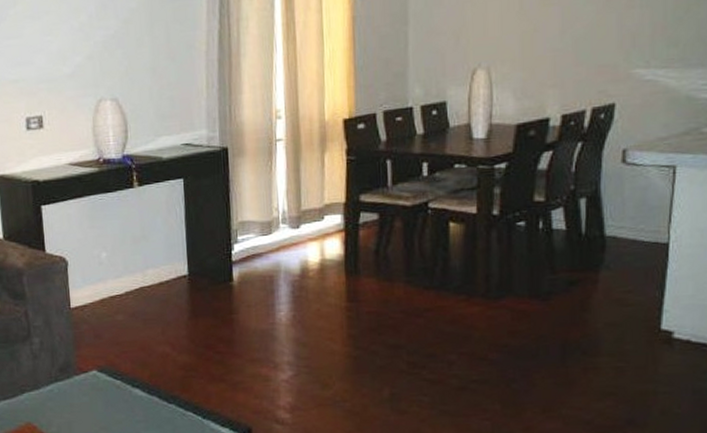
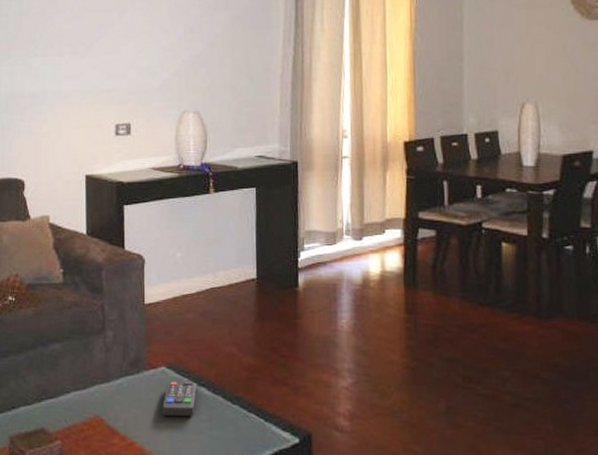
remote control: none [95,384,131,420] -> present [162,382,197,417]

